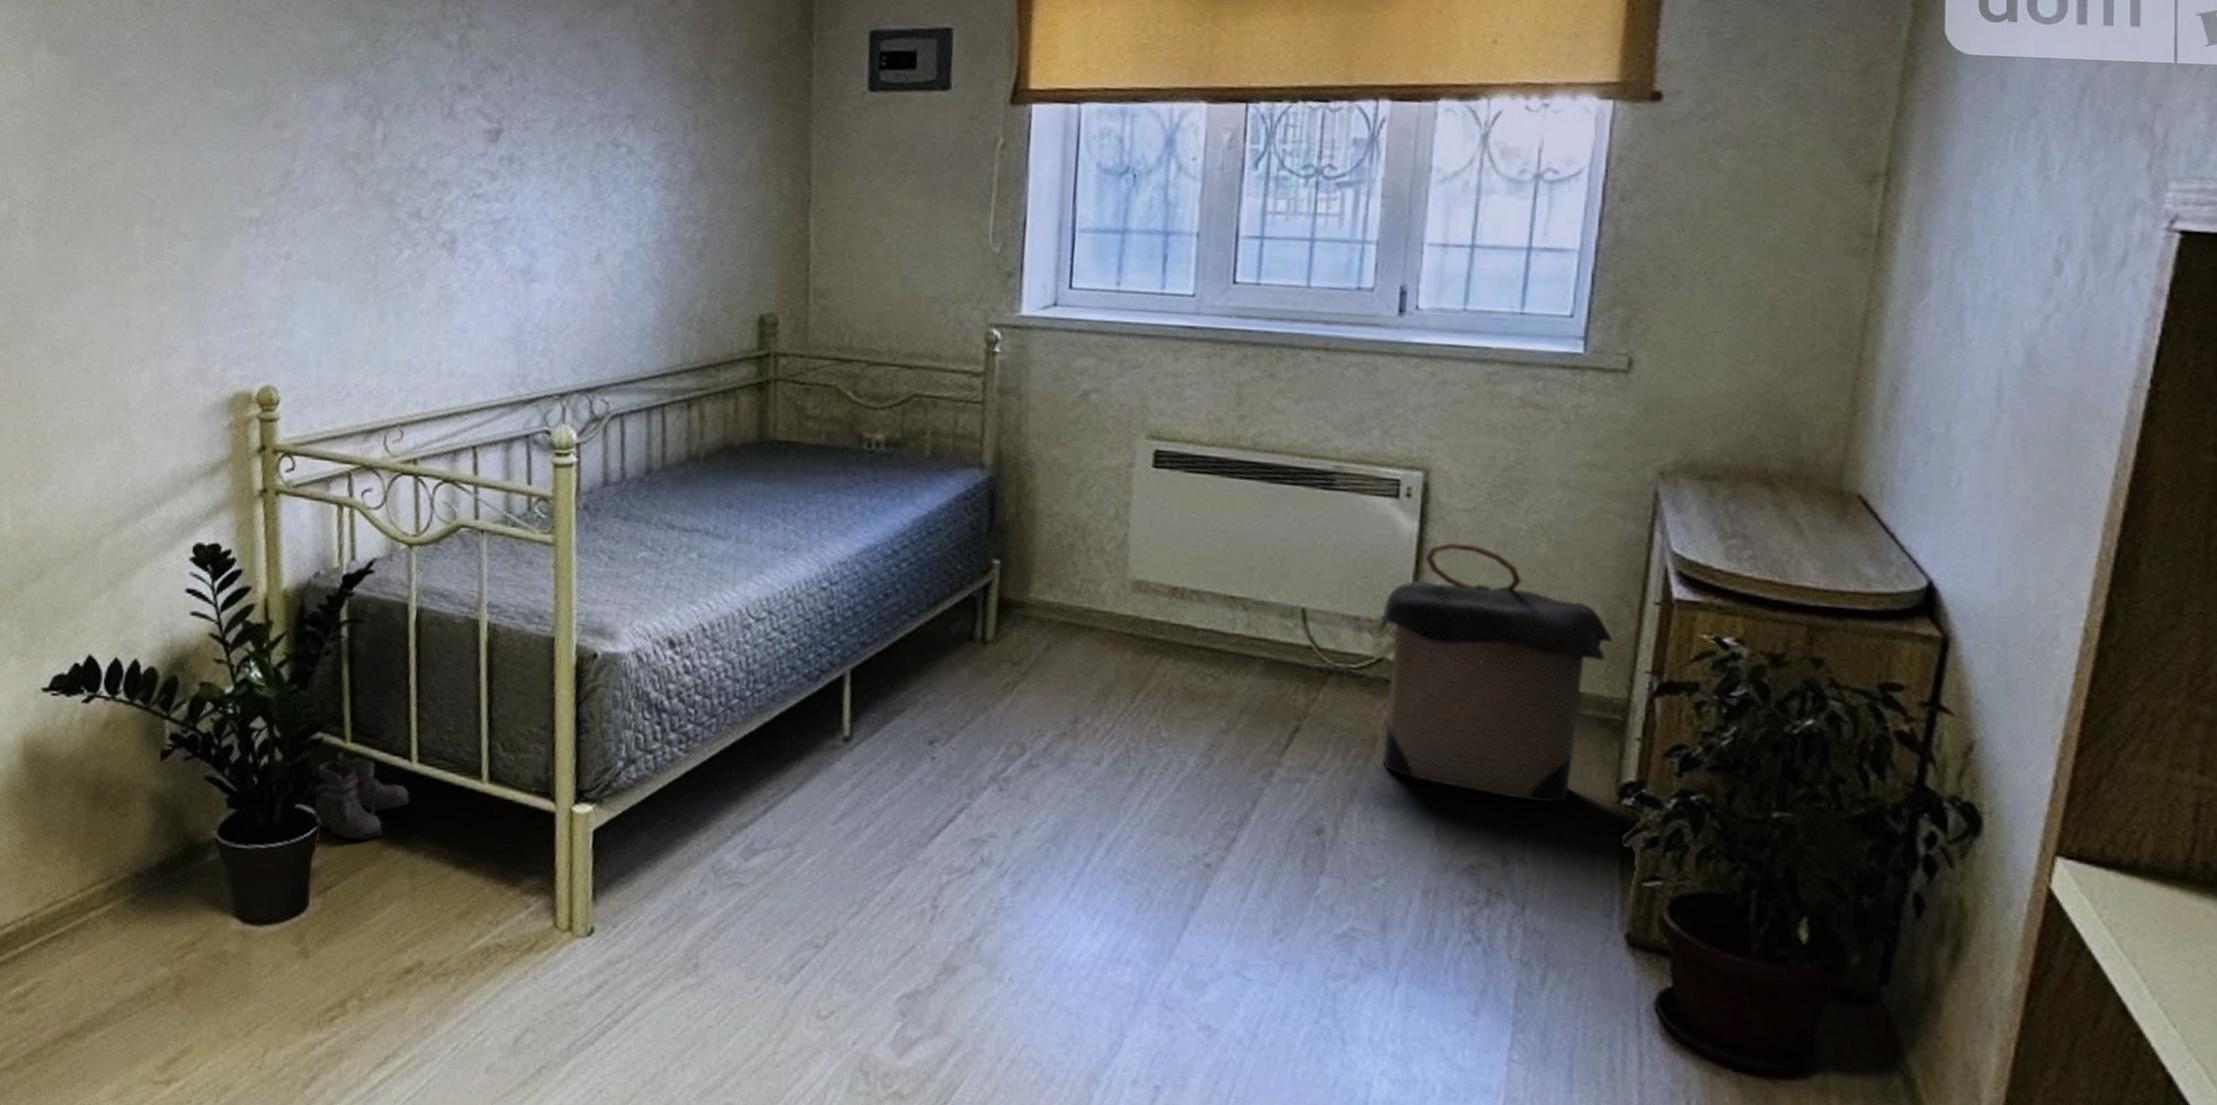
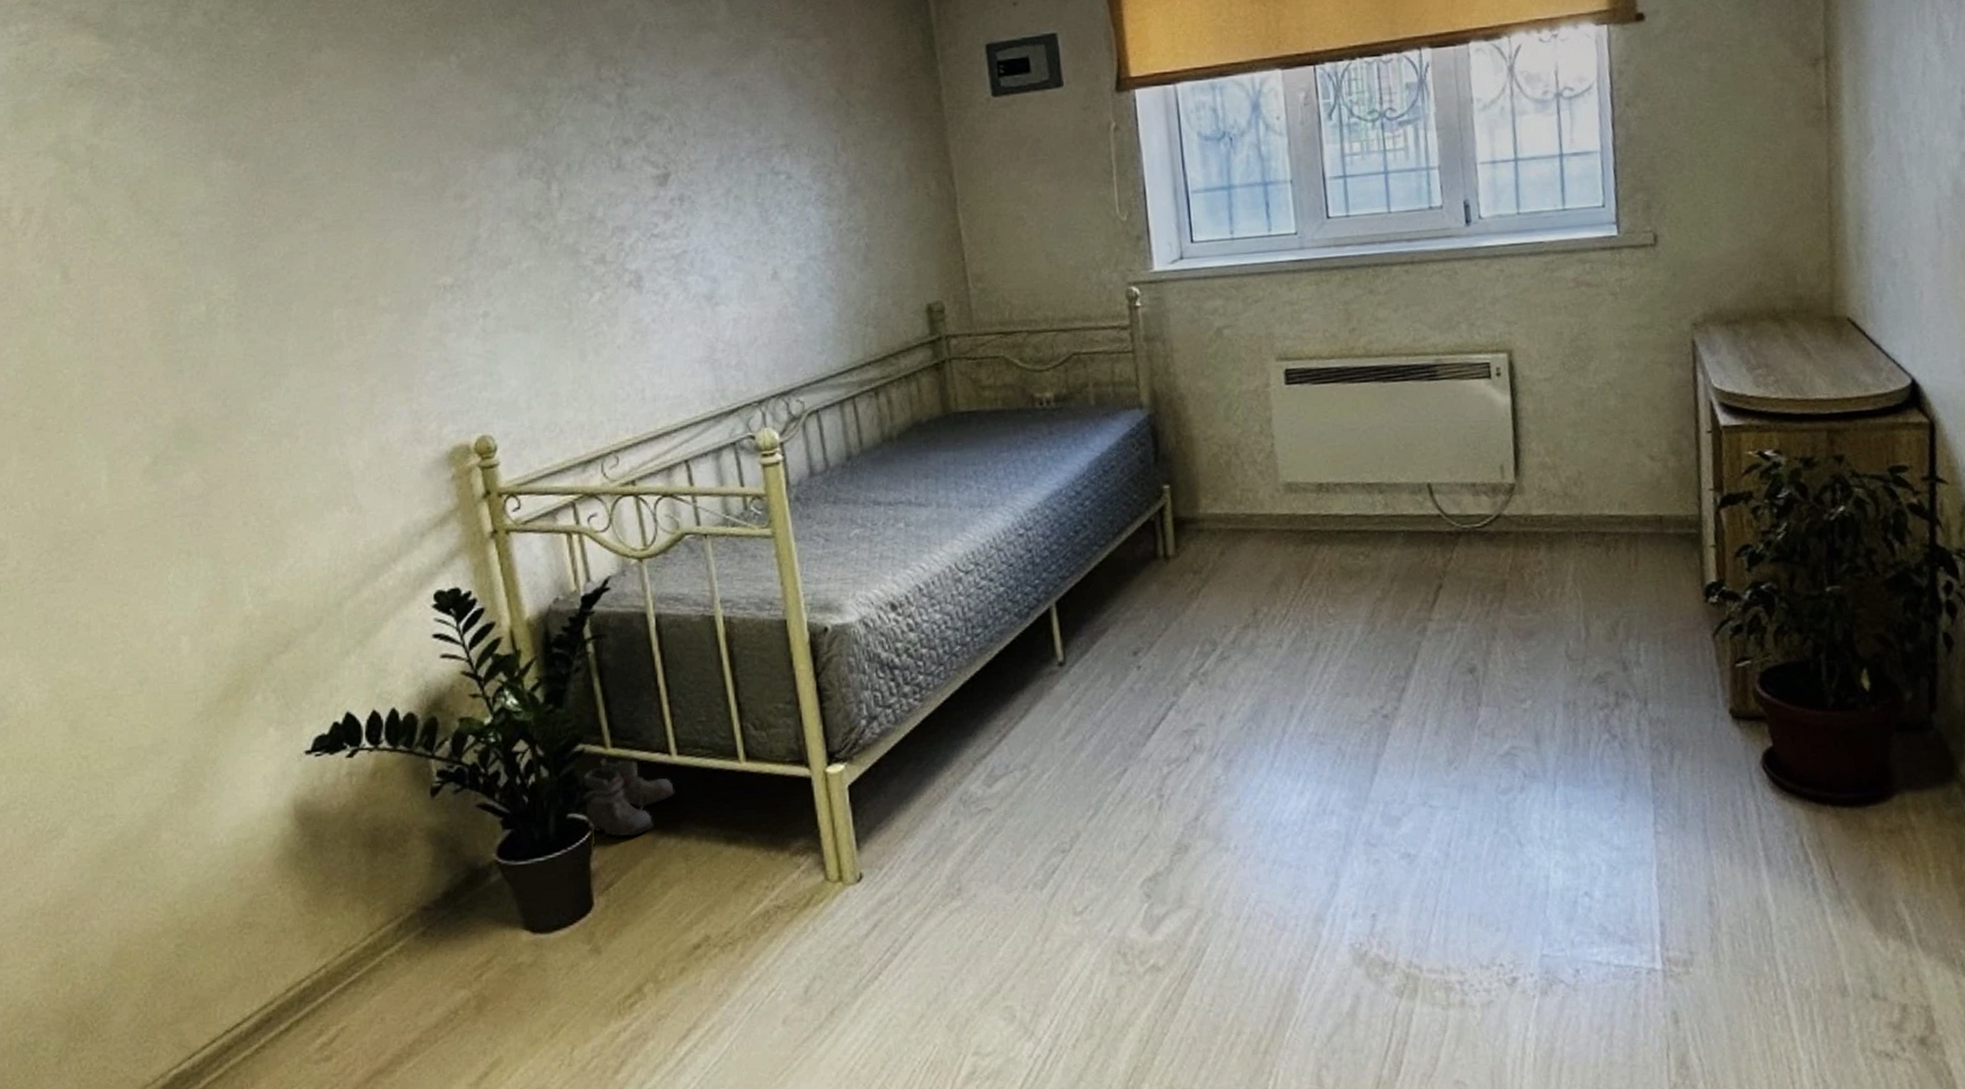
laundry hamper: present [1377,541,1612,803] -> none [1490,406,1679,613]

